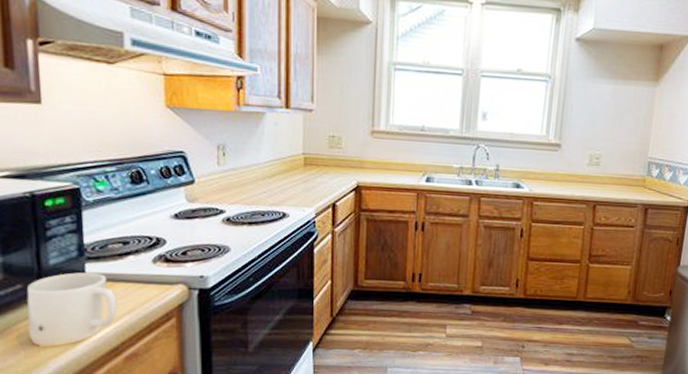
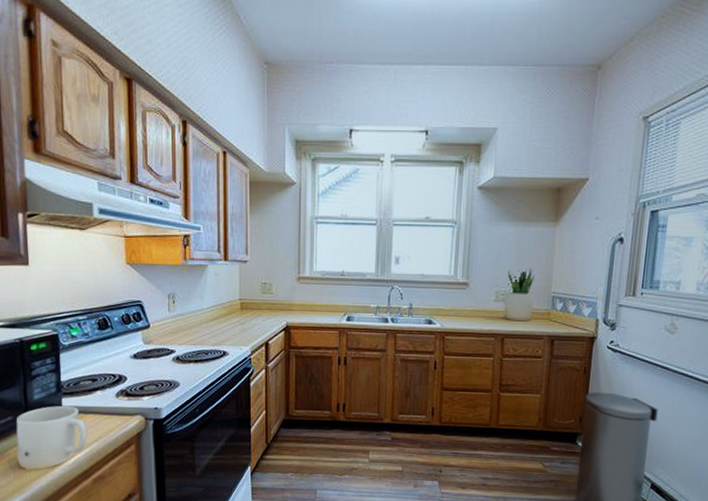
planter: none [596,130,632,189] -> present [502,268,536,322]

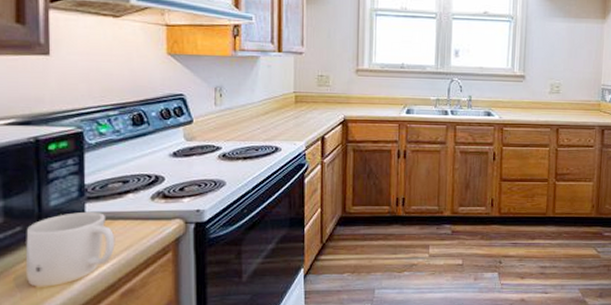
planter: present [502,268,536,322] -> none [557,62,587,113]

